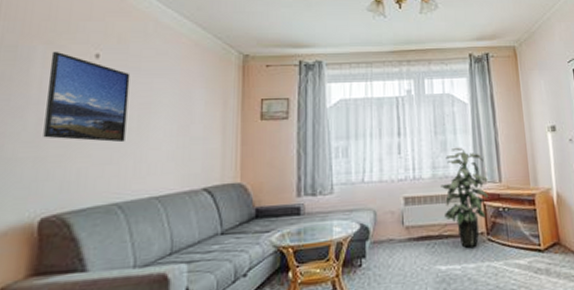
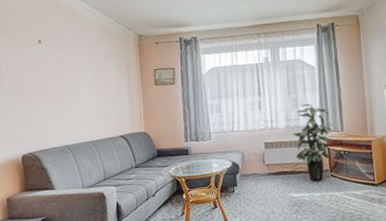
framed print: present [43,51,130,143] -> none [11,39,66,104]

